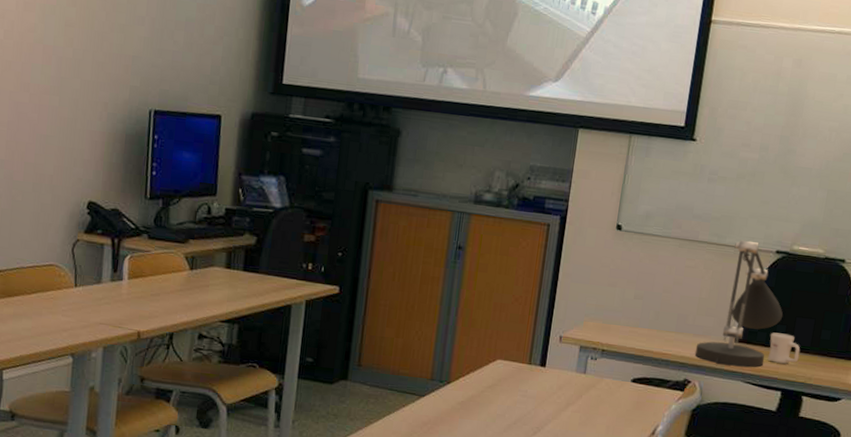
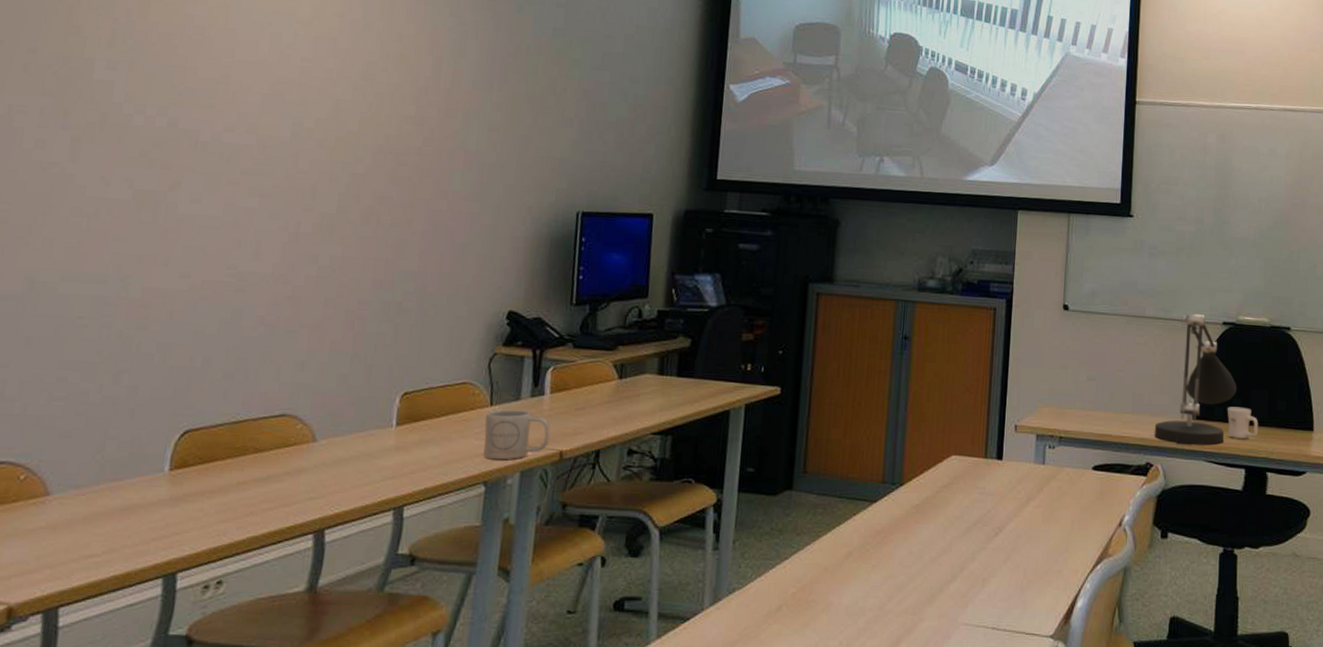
mug: none [70,291,129,336] -> present [483,409,551,460]

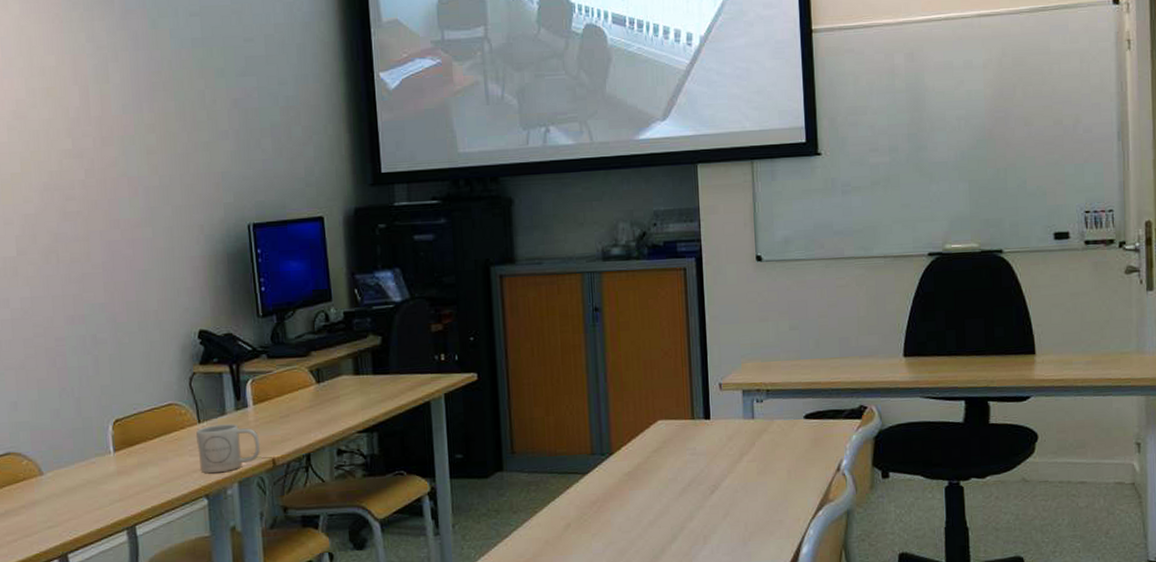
desk lamp: present [1154,313,1238,446] -> none [865,247,950,385]
mug: present [1227,406,1259,439] -> none [940,338,976,371]

